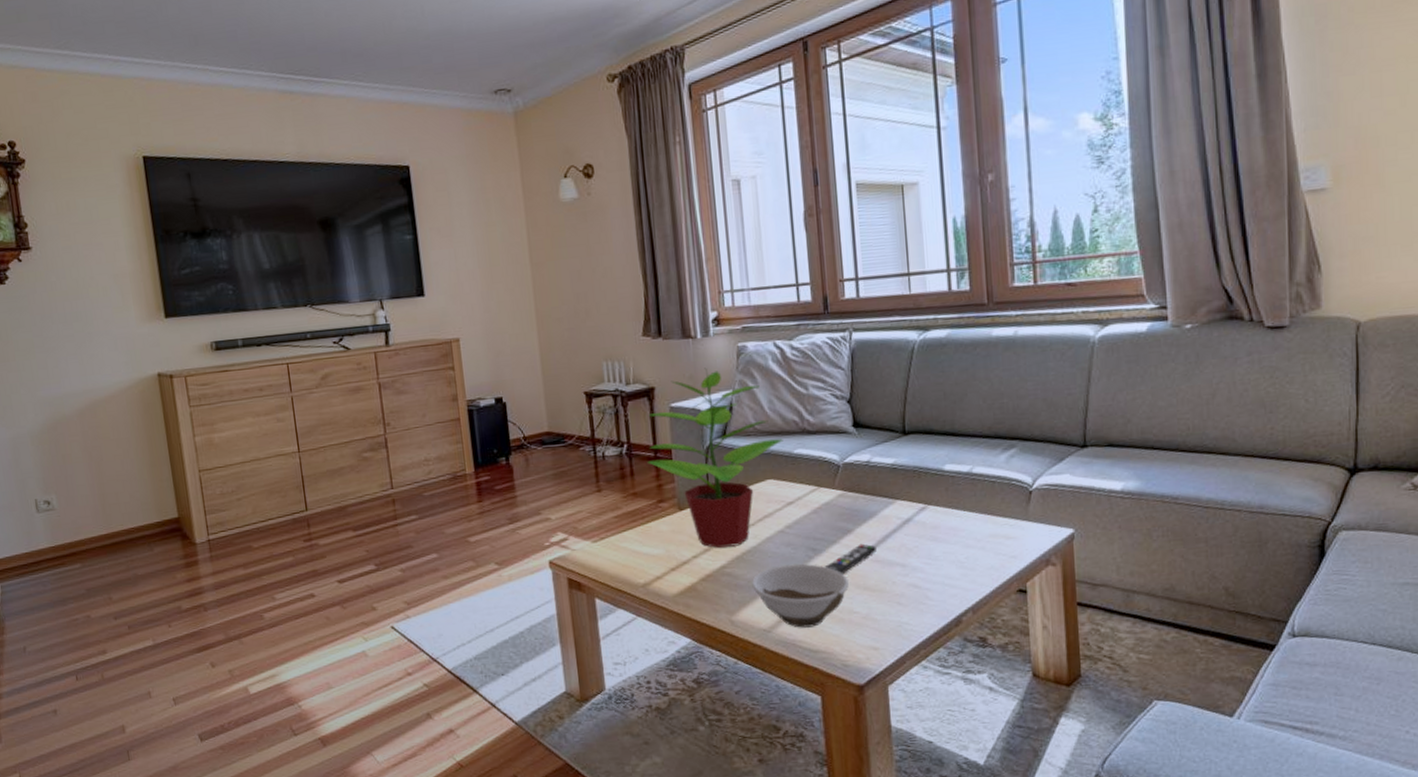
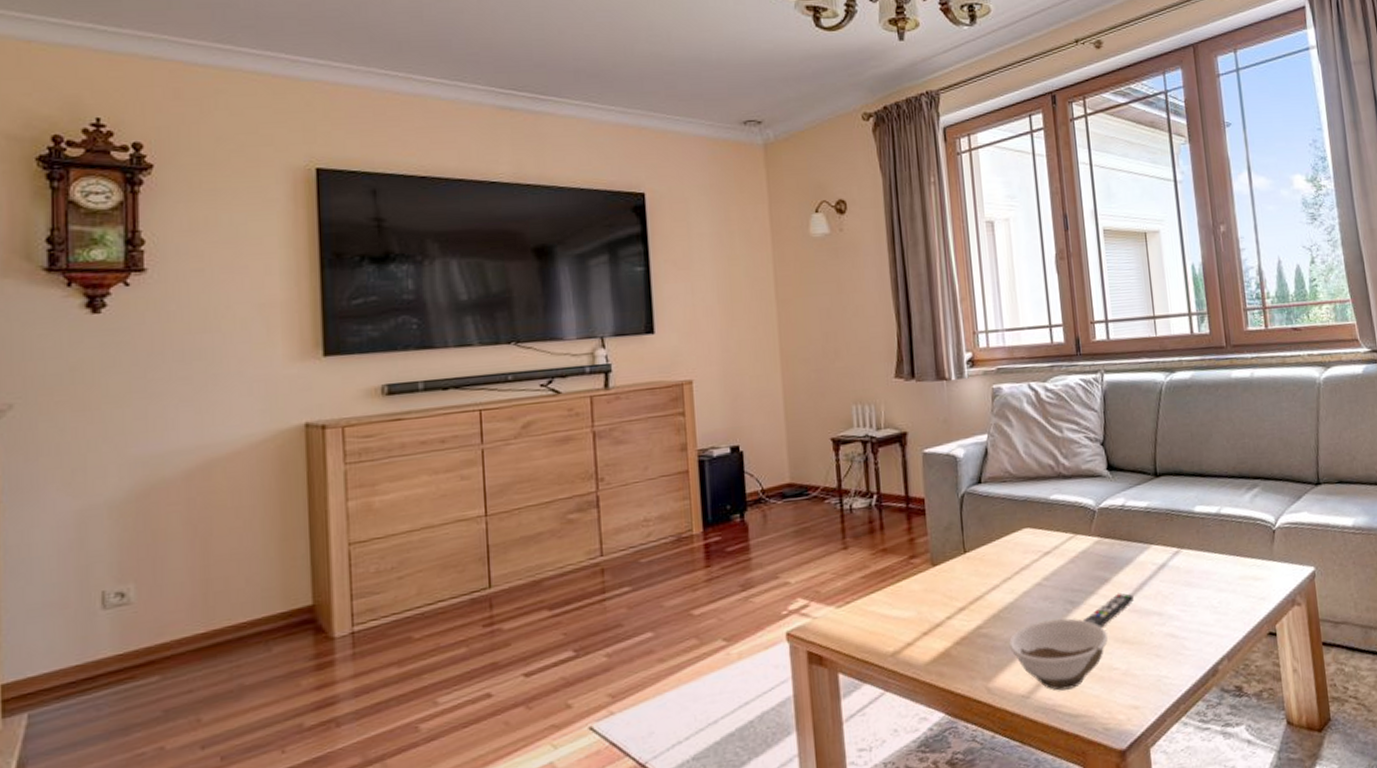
potted plant: present [647,368,783,548] -> none [898,411,1039,607]

